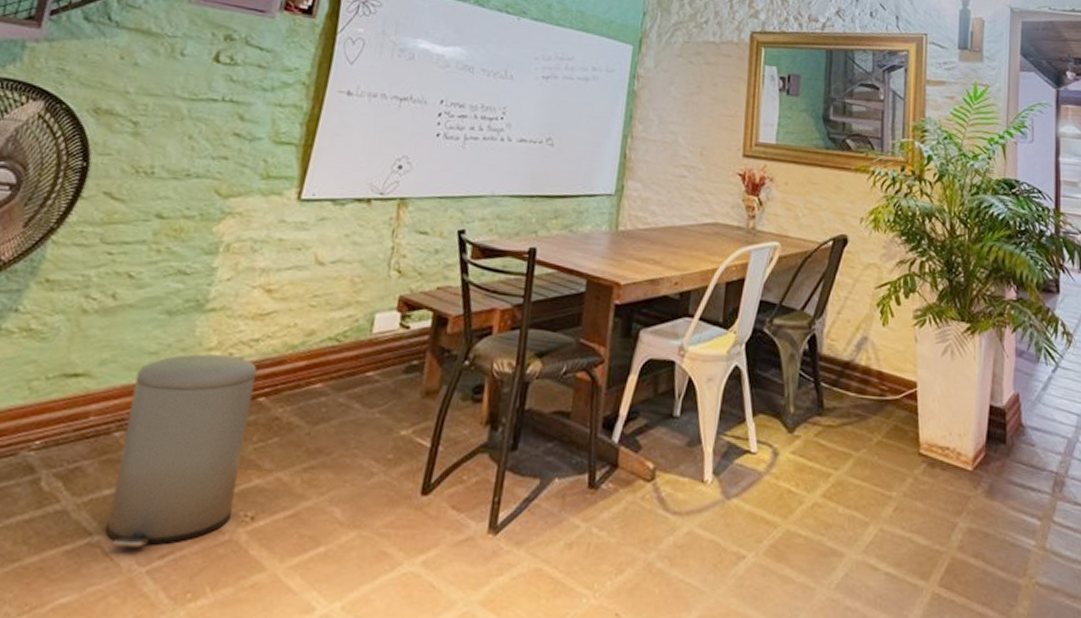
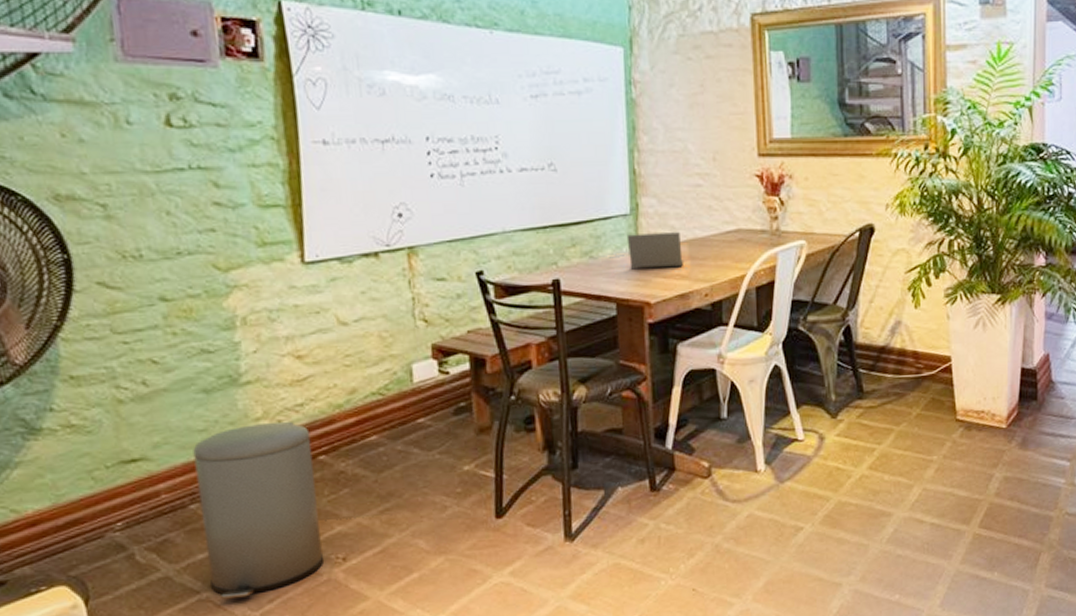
laptop computer: none [606,214,660,253] -> present [626,232,684,270]

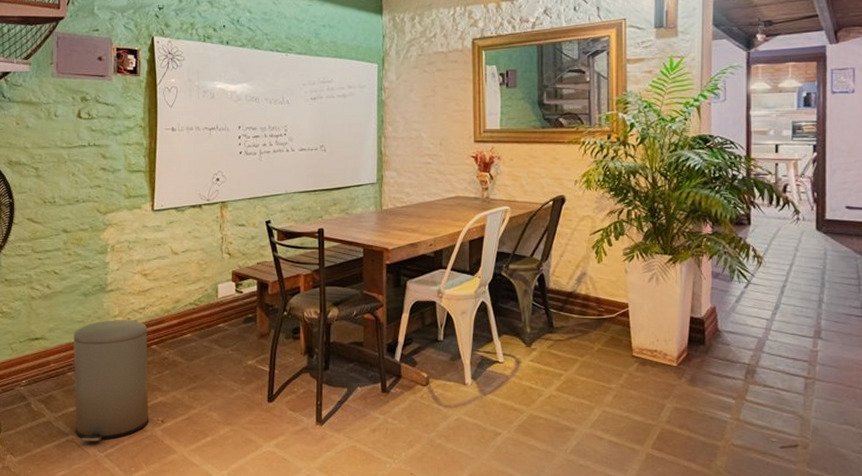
laptop computer: present [626,232,684,270] -> none [373,197,415,224]

